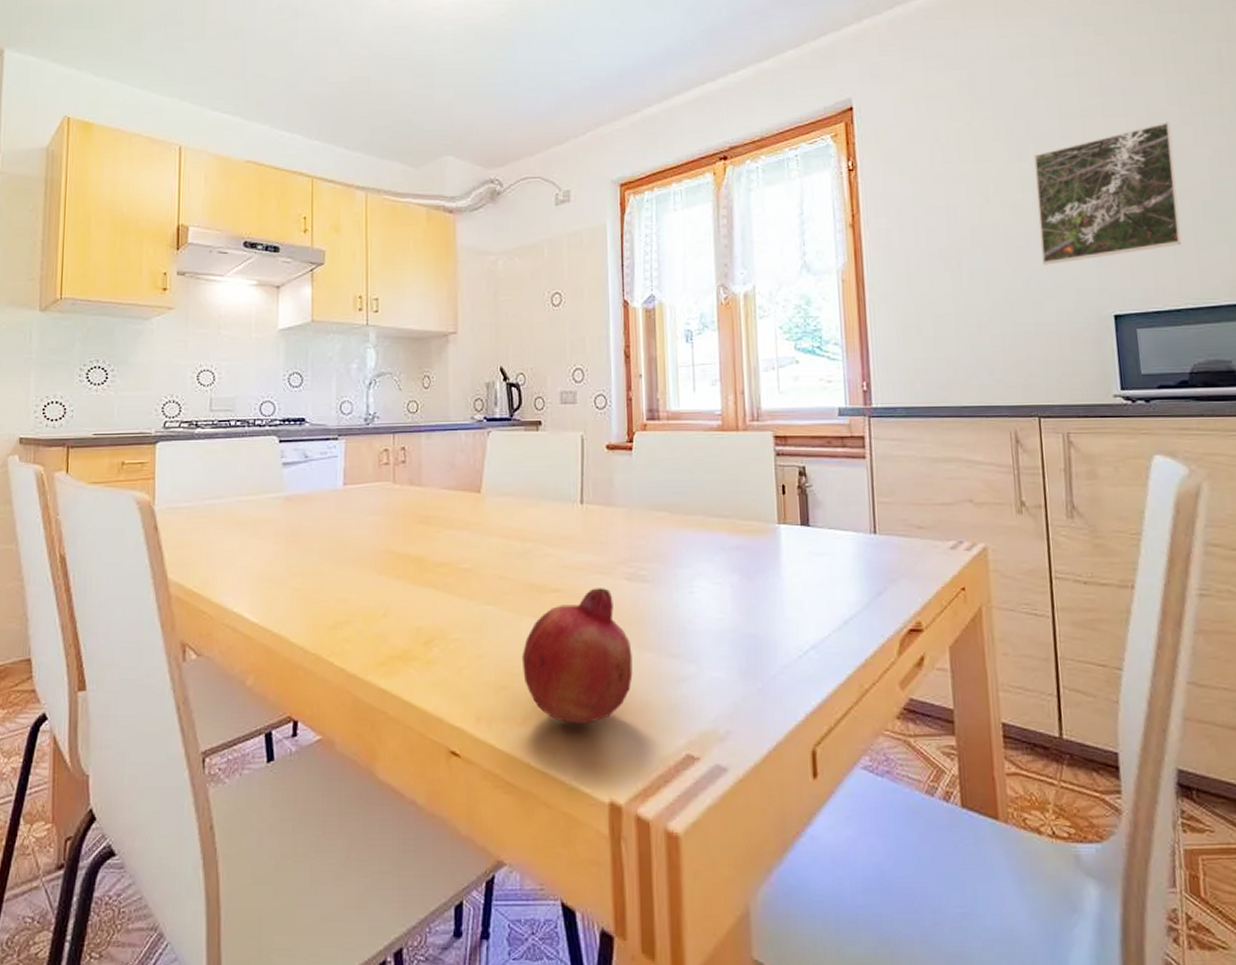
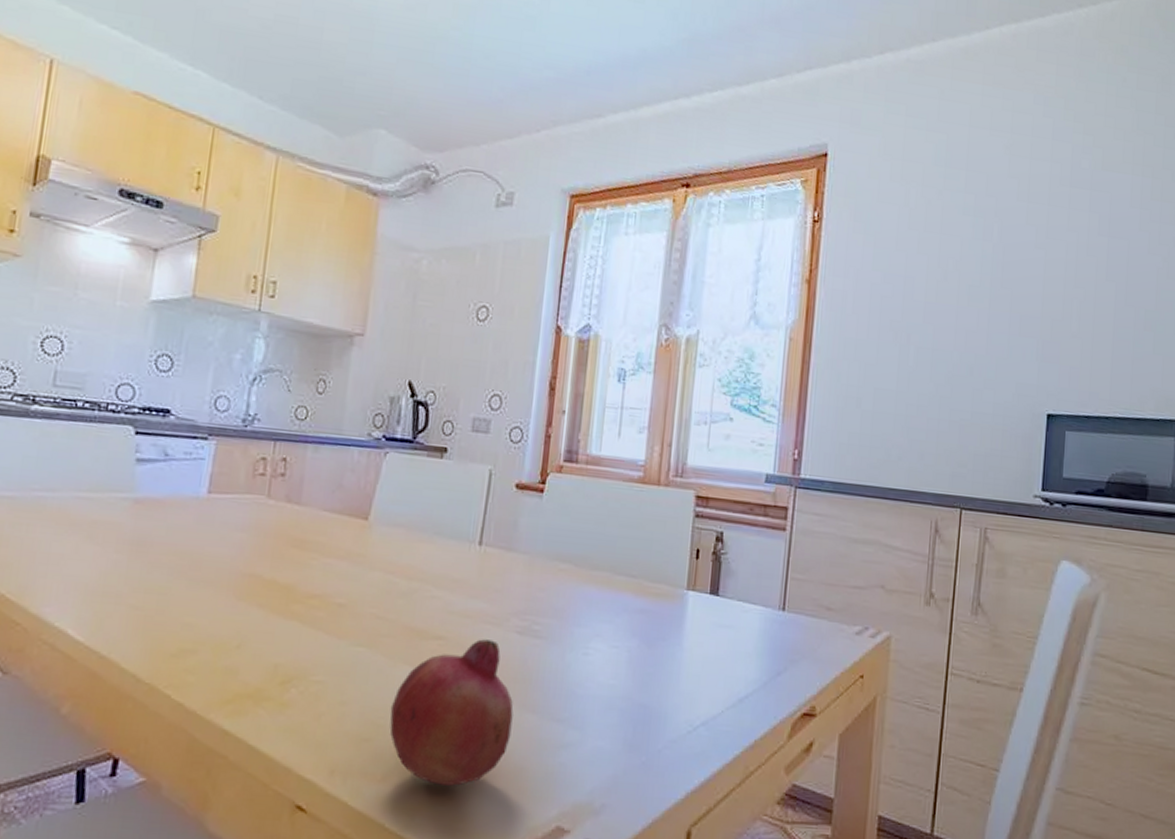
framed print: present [1033,121,1181,265] -> none [988,223,1129,354]

